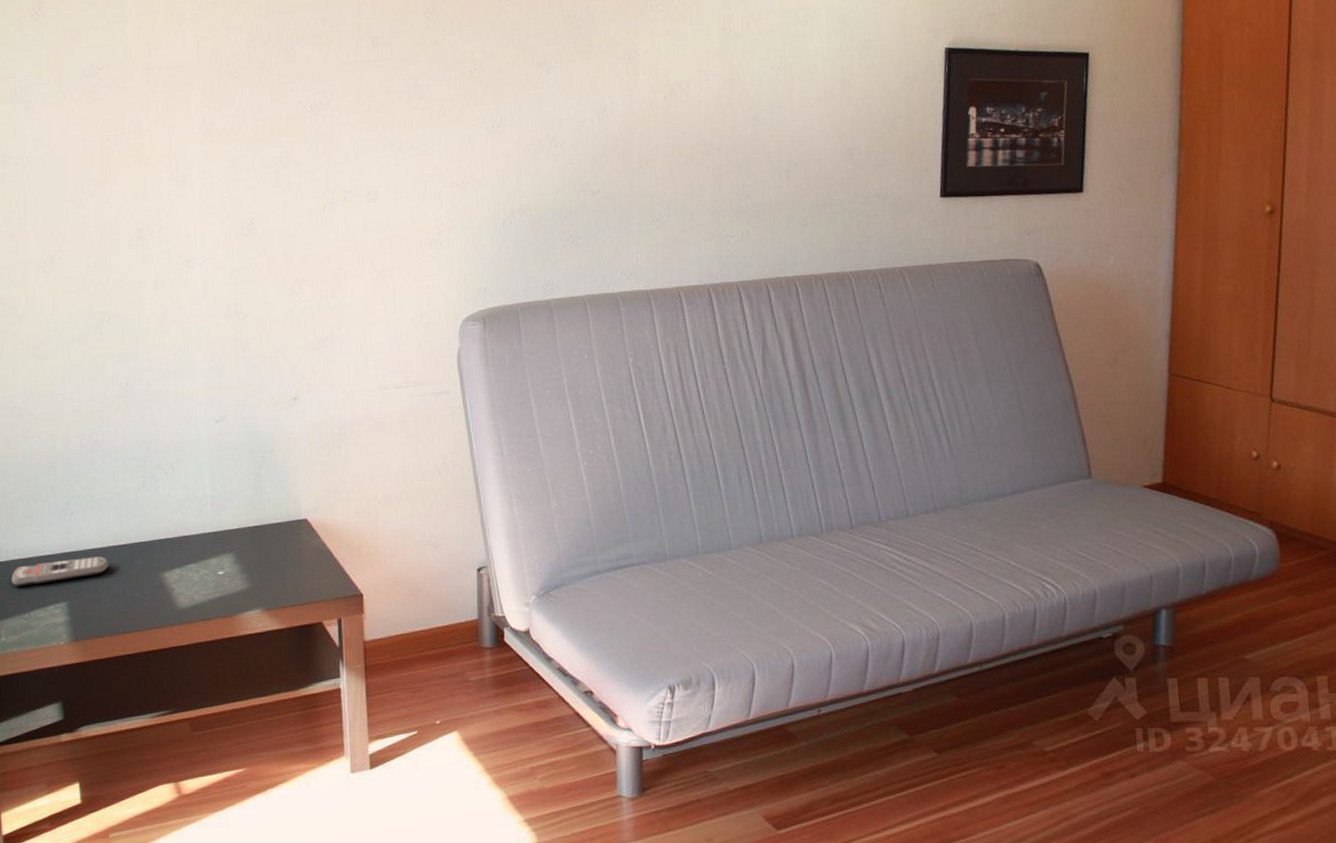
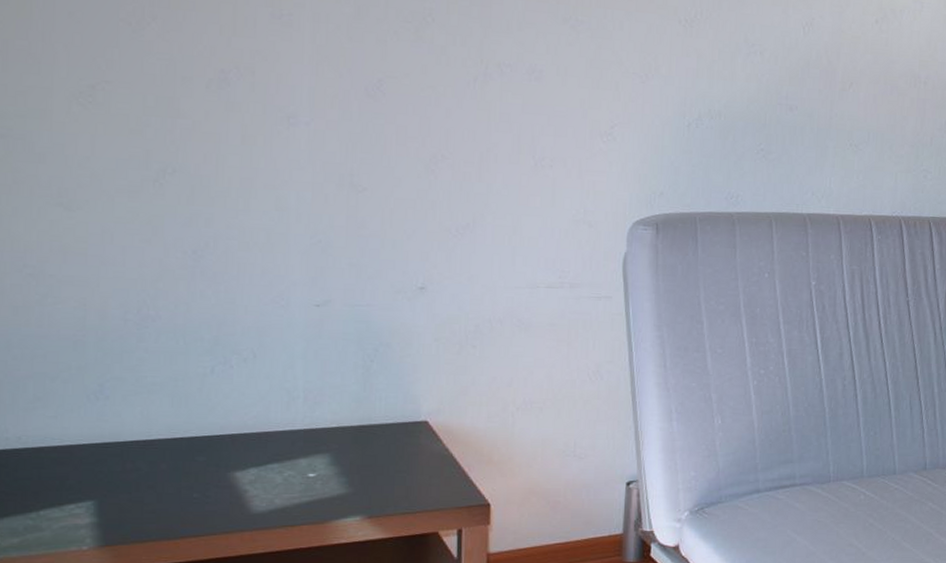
remote control: present [11,556,109,587] -> none [11,450,158,481]

